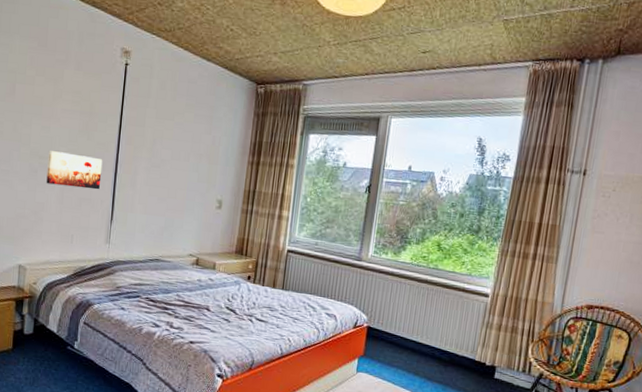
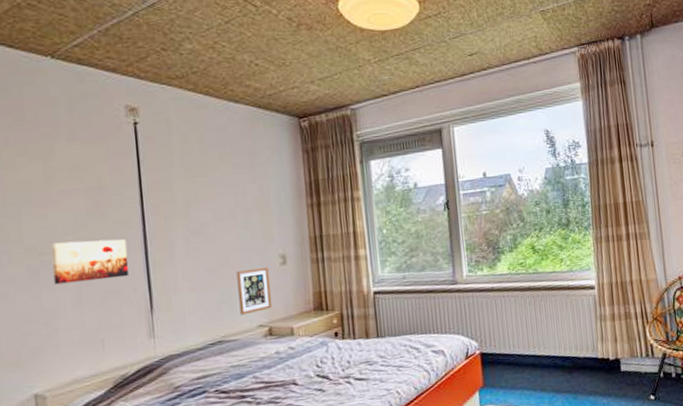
picture frame: none [177,205,206,243] -> present [236,267,272,315]

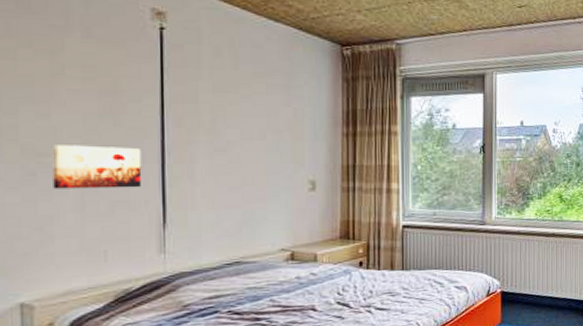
picture frame: present [236,267,272,315] -> none [261,191,297,238]

